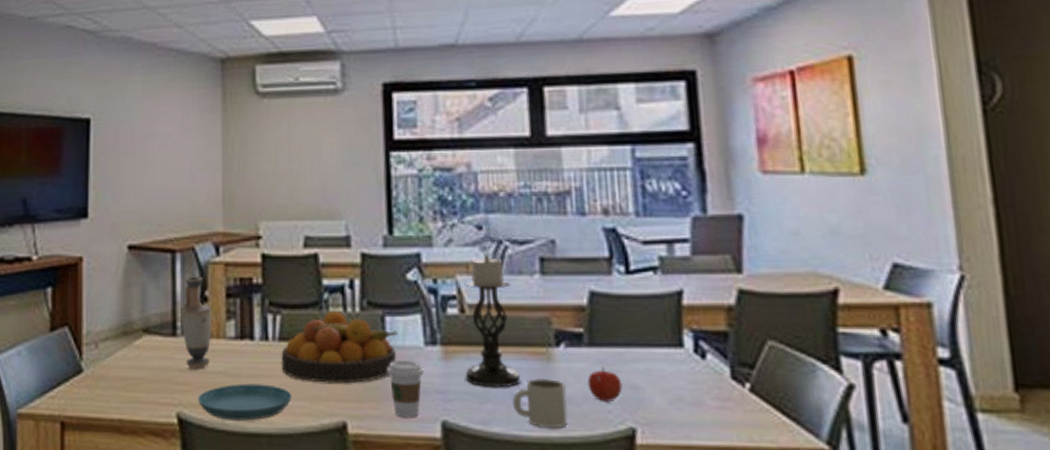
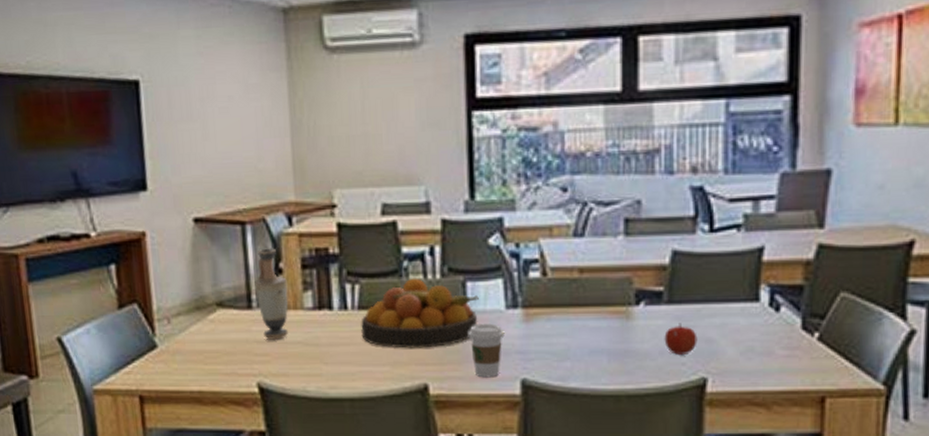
saucer: present [197,384,292,421] -> none [277,352,373,387]
candle holder: present [465,254,521,388] -> none [545,217,600,346]
mug: present [512,377,568,429] -> none [590,335,643,382]

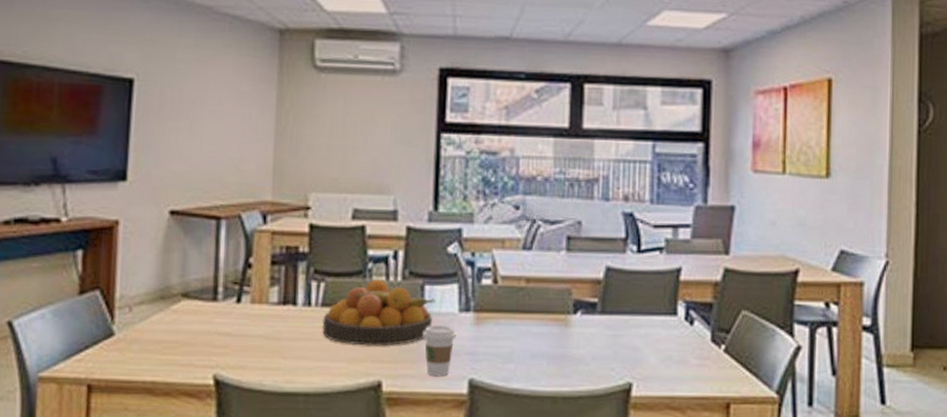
vase: present [255,248,288,340] -> none [222,243,255,333]
apple: present [664,323,697,355] -> none [597,332,625,361]

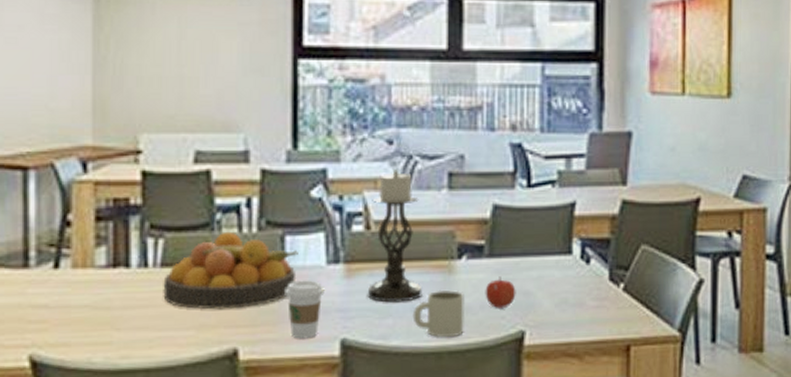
candle holder: none [493,232,541,350] -> present [367,170,422,303]
mug: none [532,340,578,385] -> present [412,290,464,338]
apple: none [597,332,625,361] -> present [485,276,516,308]

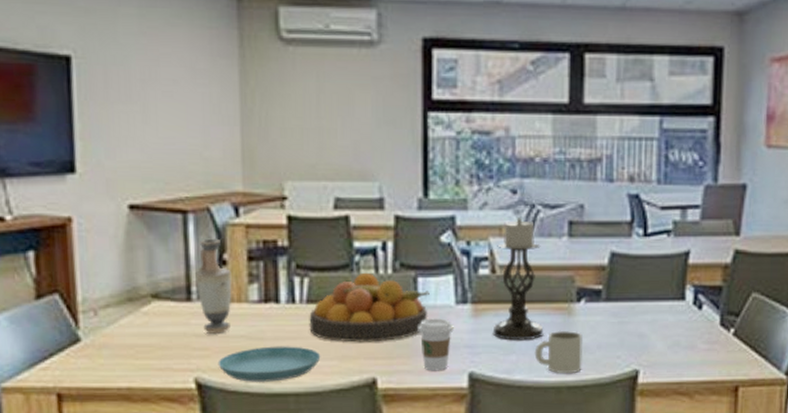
vase: none [35,197,76,304] -> present [195,238,232,334]
saucer: none [56,315,176,358] -> present [217,346,321,382]
apple: present [485,276,516,308] -> none [602,319,631,348]

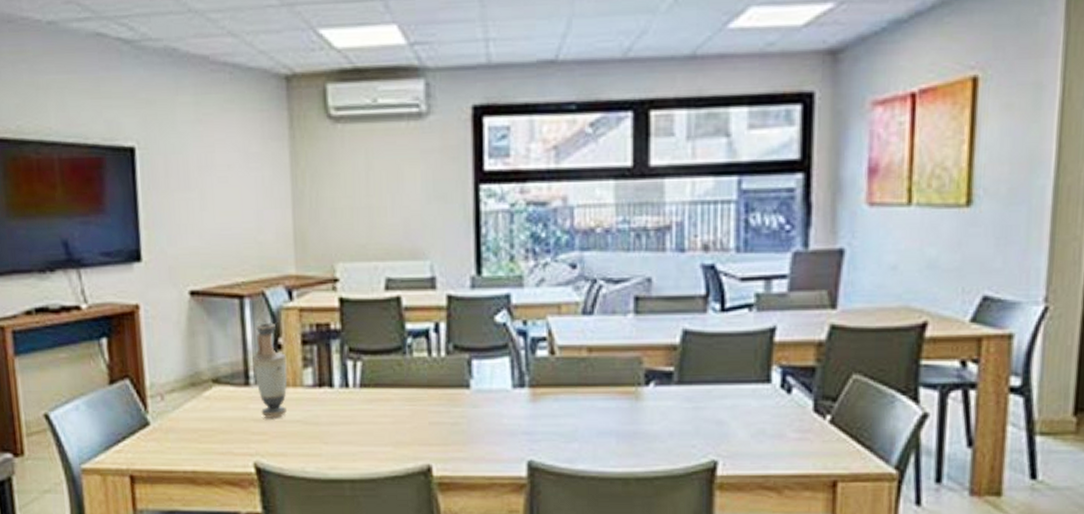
saucer: present [217,346,321,382] -> none [275,431,375,467]
fruit bowl: present [309,272,430,343] -> none [362,355,485,428]
coffee cup: present [418,318,454,371] -> none [473,403,511,459]
candle holder: present [492,218,544,341] -> none [552,294,608,427]
mug: present [534,330,583,374] -> none [598,416,652,464]

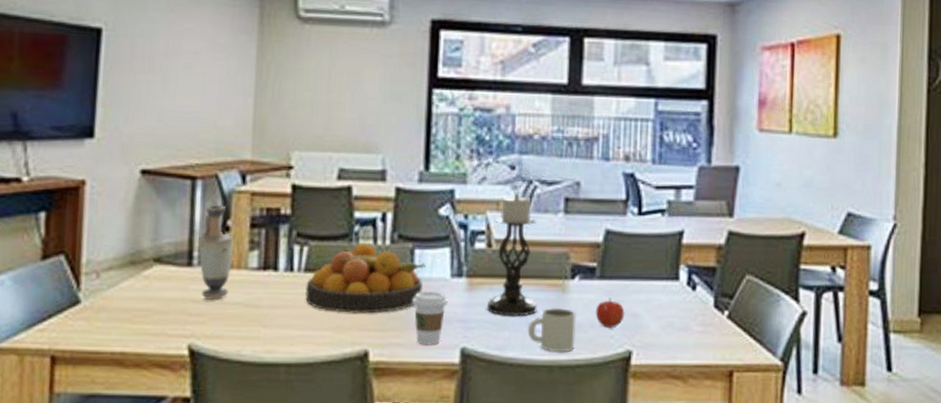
fruit bowl: none [362,355,485,428] -> present [305,243,426,314]
coffee cup: none [473,403,511,459] -> present [412,291,448,346]
candle holder: none [552,294,608,427] -> present [486,193,537,317]
mug: none [598,416,652,464] -> present [527,307,576,353]
apple: none [674,404,708,437] -> present [595,298,625,328]

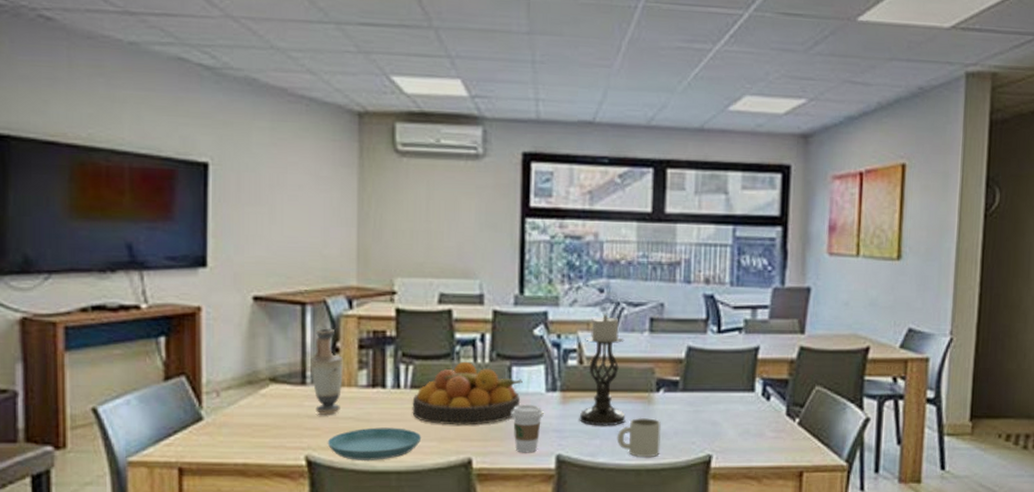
saucer: none [212,314,315,351] -> present [327,427,422,460]
apple: present [595,298,625,328] -> none [678,408,705,435]

